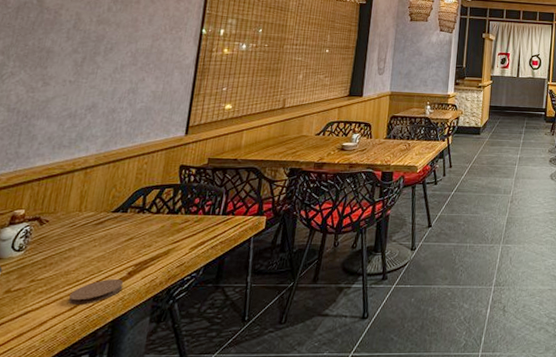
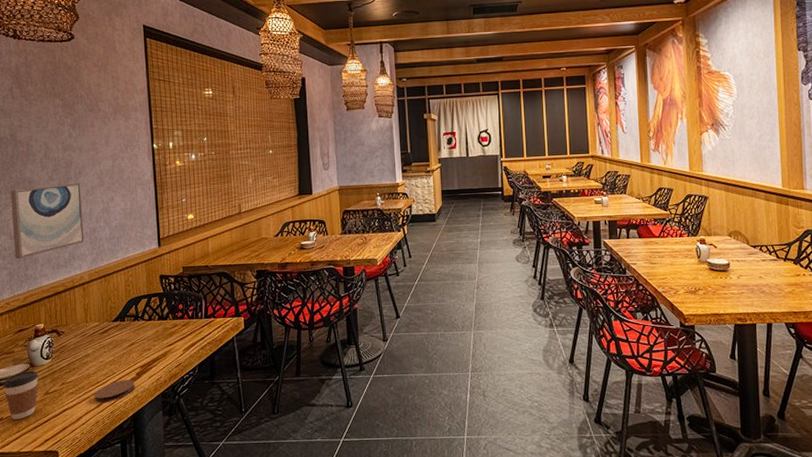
wall art: none [7,58,109,135] -> present [10,182,85,260]

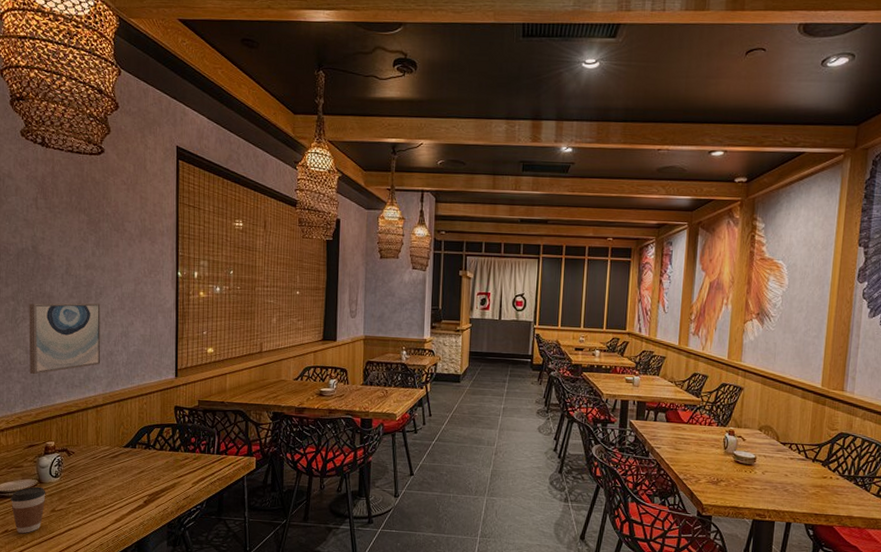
coaster: present [94,380,135,403] -> none [100,506,142,526]

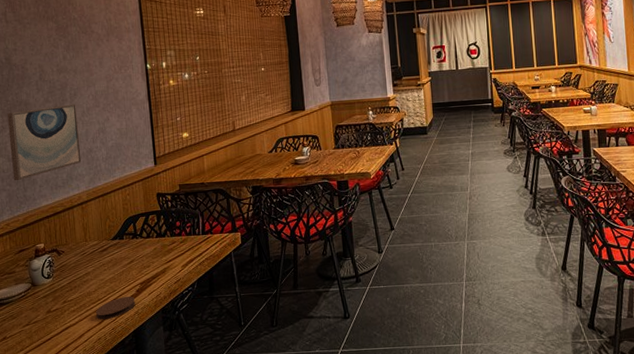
coffee cup: present [10,486,46,534] -> none [5,289,40,339]
coaster: none [100,506,142,526] -> present [95,296,136,320]

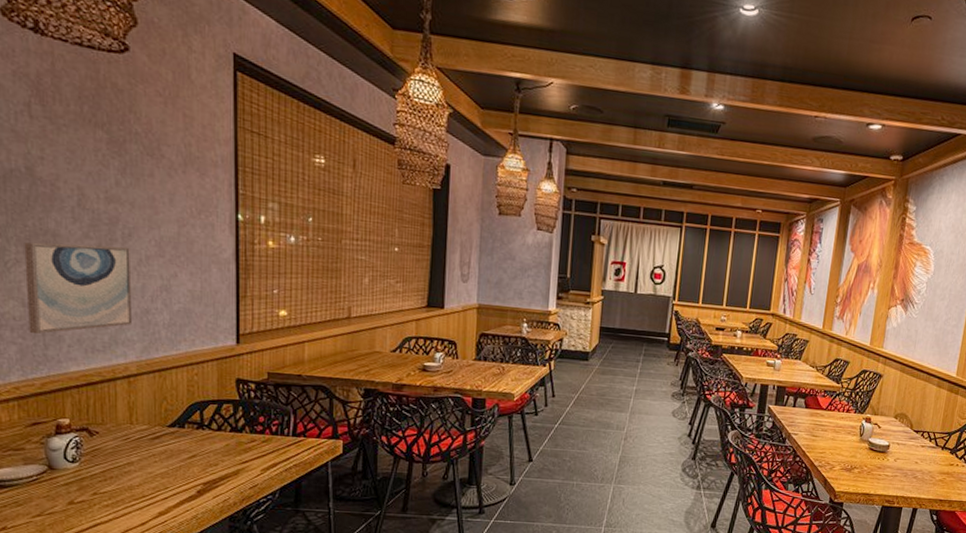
coaster: present [95,296,136,320] -> none [137,497,195,521]

